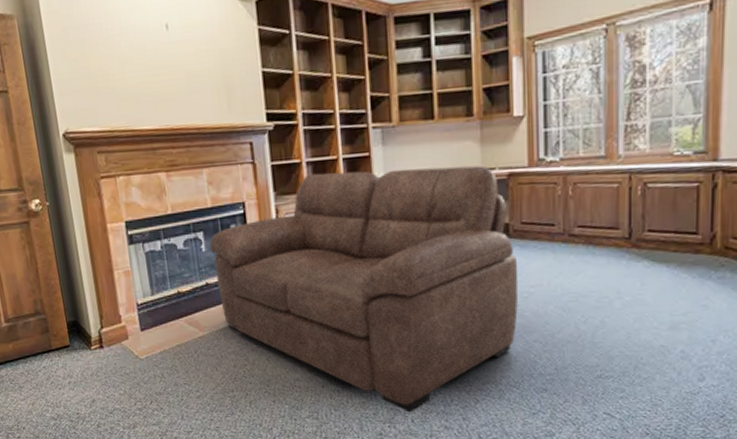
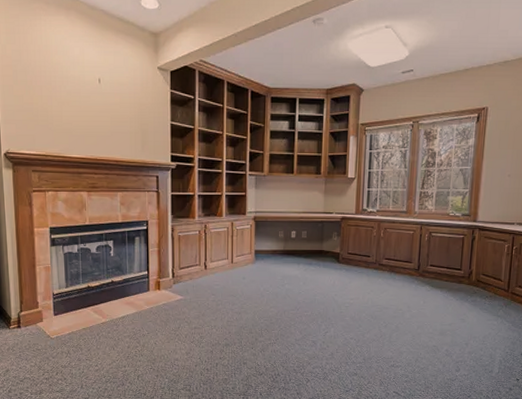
sofa: present [209,165,519,413] -> none [117,204,344,388]

